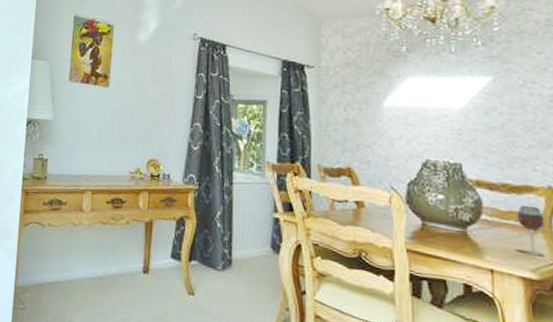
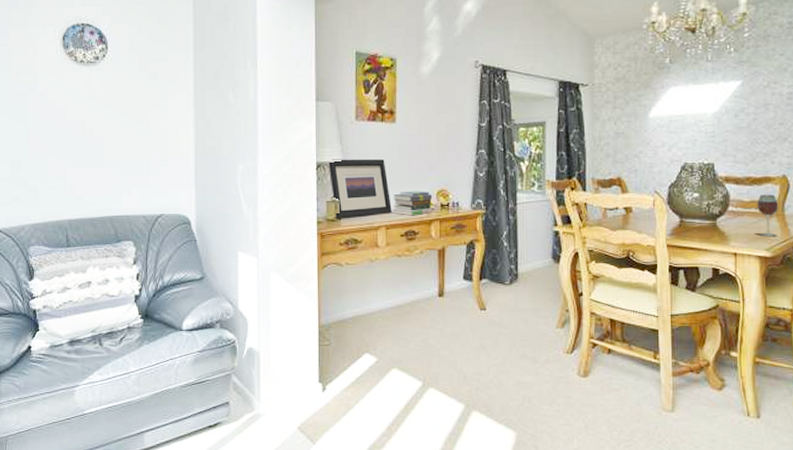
picture frame: none [38,117,99,178] -> present [328,159,392,218]
books: none [100,157,143,184] -> present [393,190,433,216]

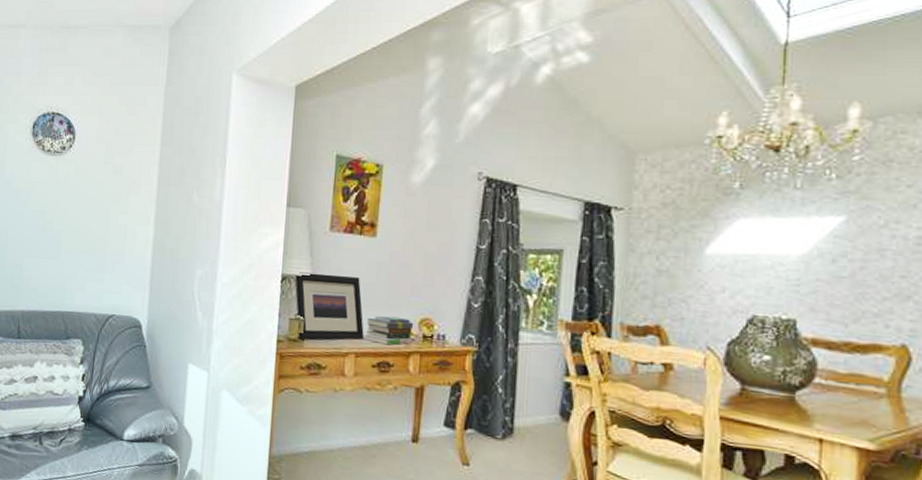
wineglass: present [757,195,779,237] -> none [858,367,893,425]

